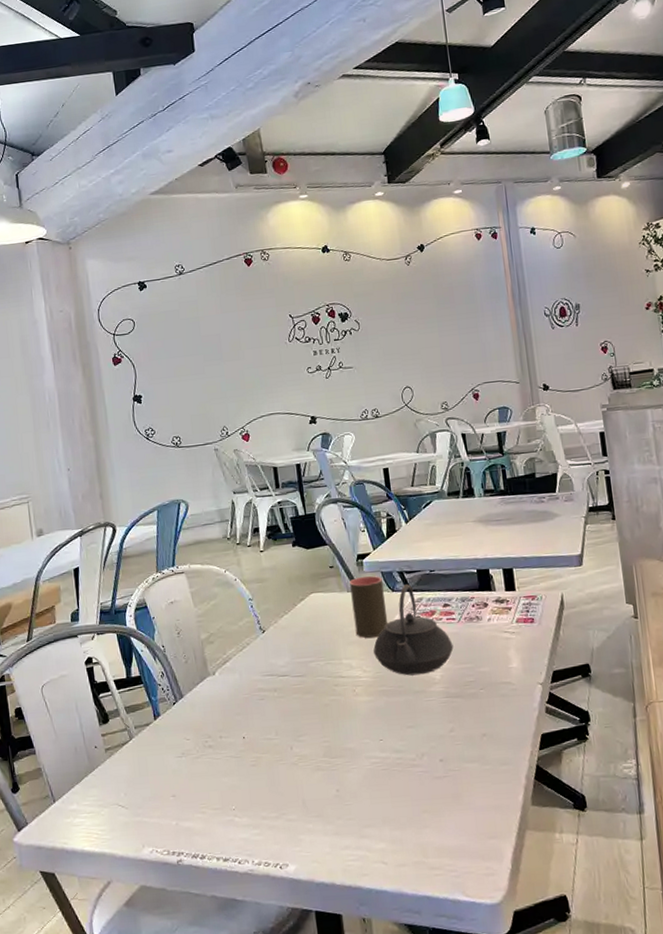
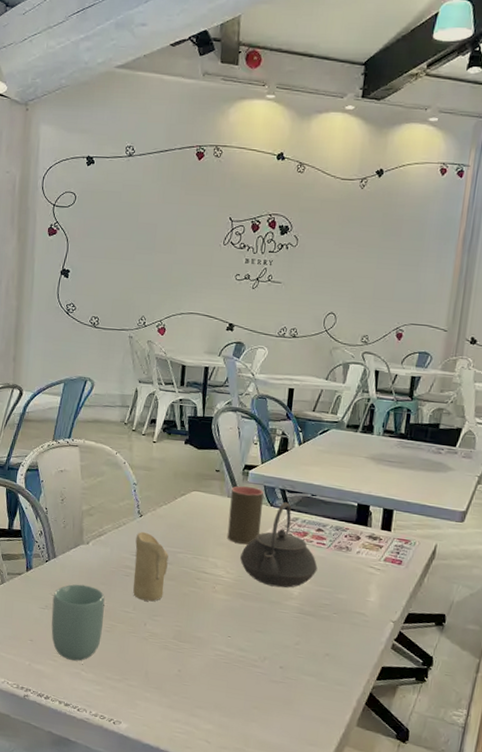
cup: none [188,720,249,808] -> present [51,584,105,661]
candle: none [263,647,304,723] -> present [133,531,169,602]

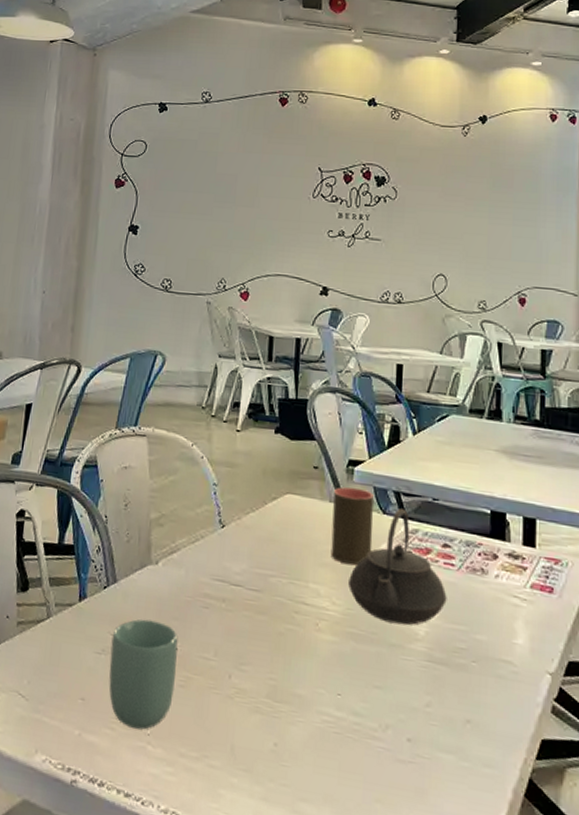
candle: present [133,531,169,602] -> none [214,547,258,644]

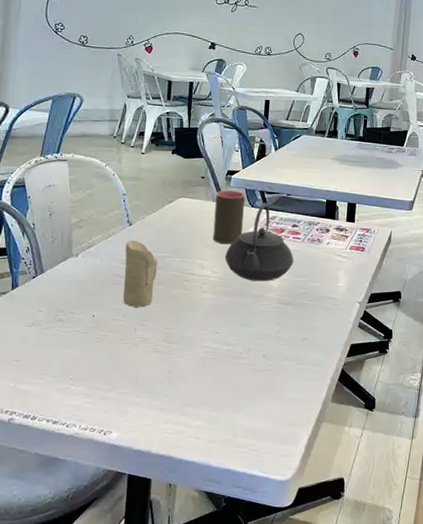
cup: present [109,619,178,730] -> none [38,297,95,376]
candle: none [214,547,258,644] -> present [123,240,158,307]

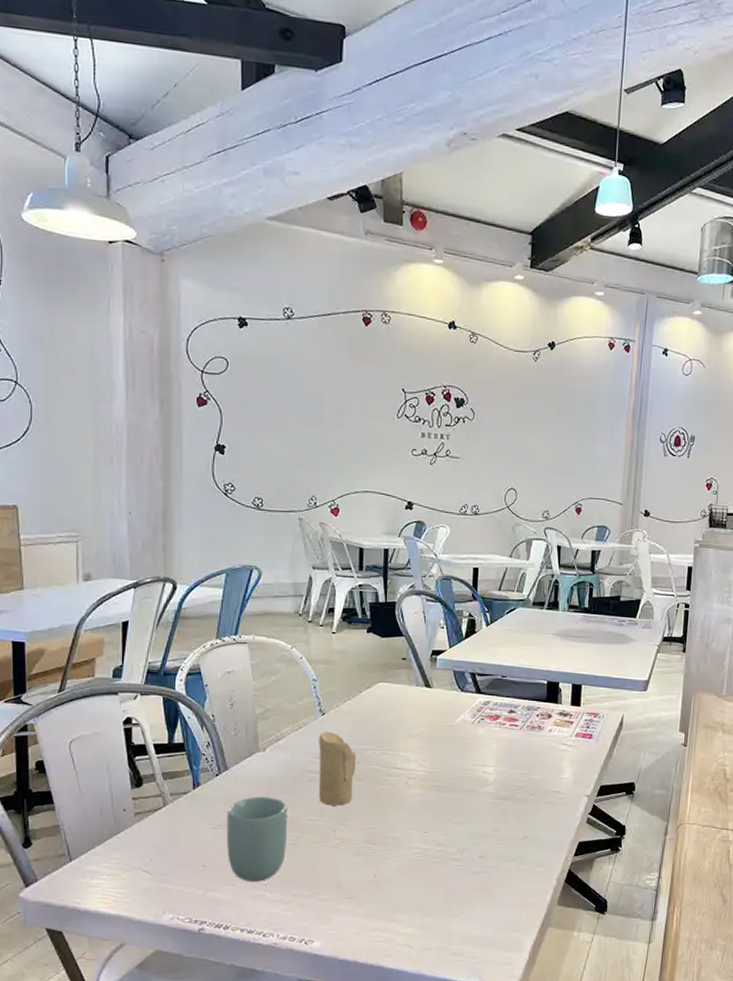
cup: none [38,297,95,376] -> present [226,796,288,882]
cup: present [212,190,245,244] -> none [417,672,453,733]
teapot: present [225,203,294,282] -> none [433,686,512,775]

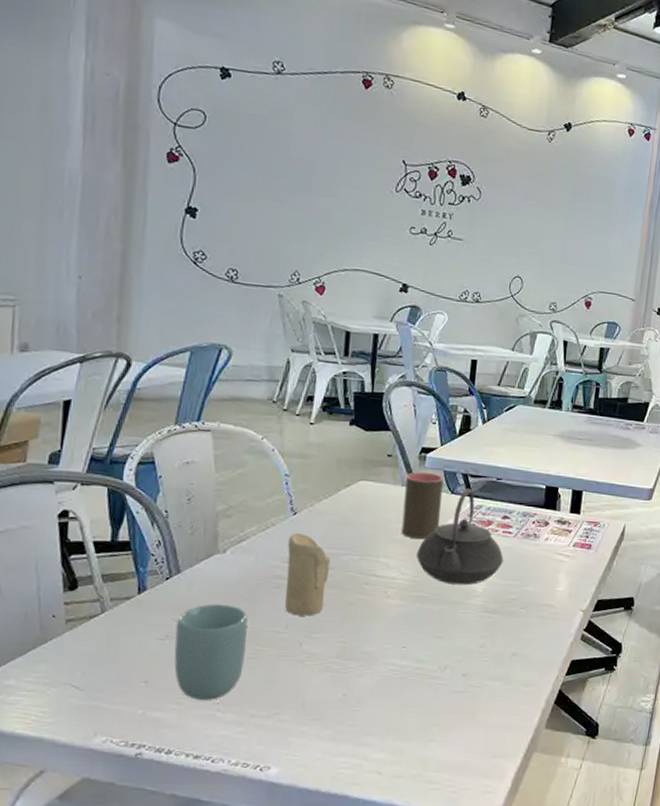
cup: none [417,672,453,733] -> present [401,471,444,539]
teapot: none [433,686,512,775] -> present [416,488,504,585]

